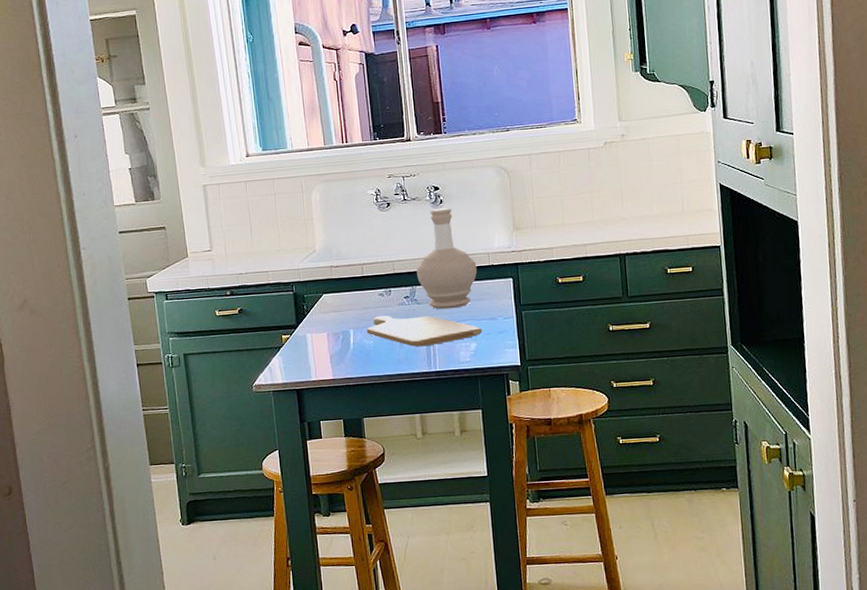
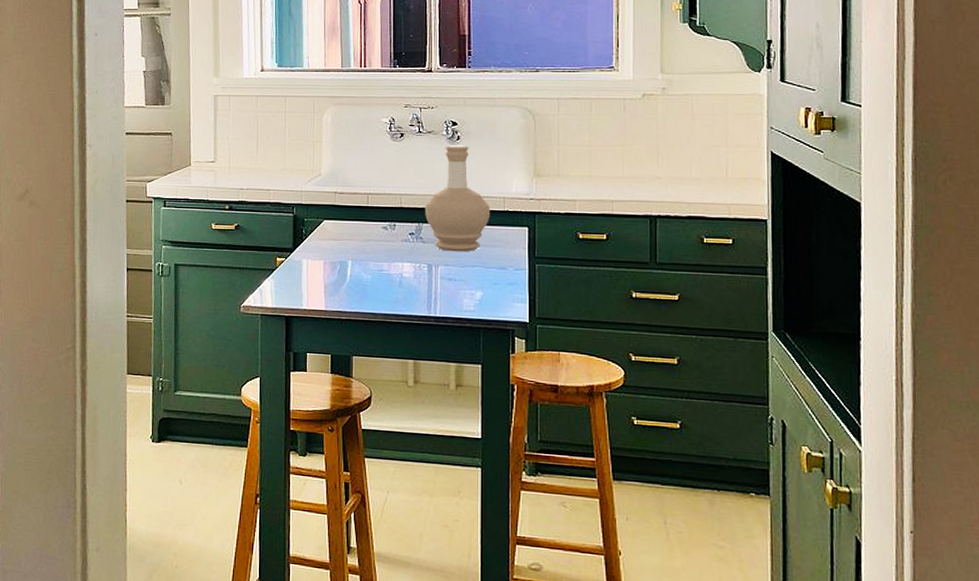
chopping board: present [366,315,483,347] -> none [365,250,490,289]

